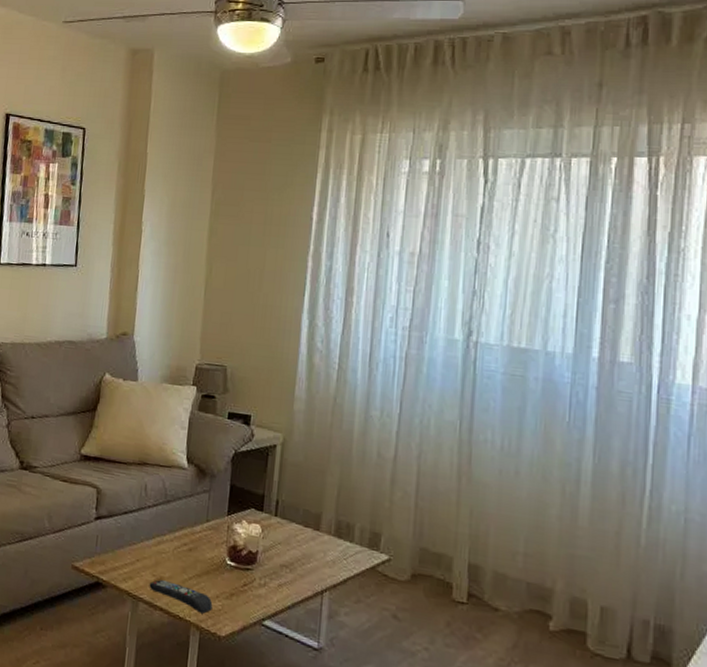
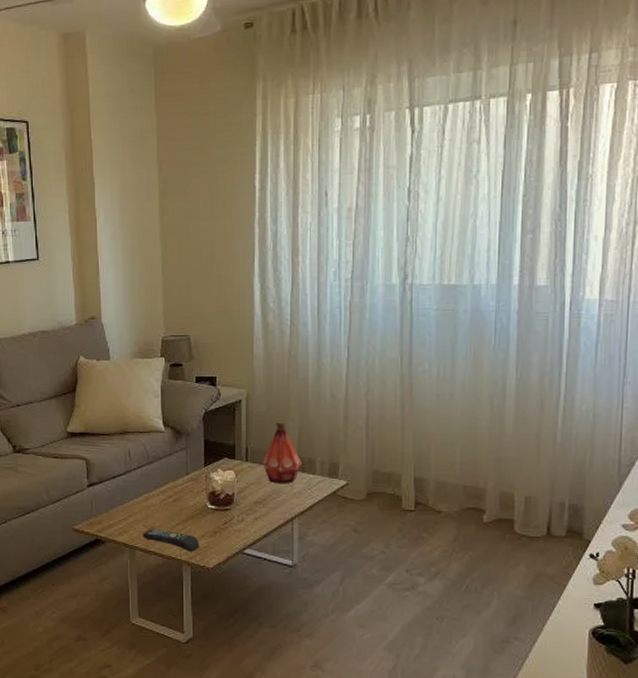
bottle: none [292,475,339,549] -> present [262,422,301,484]

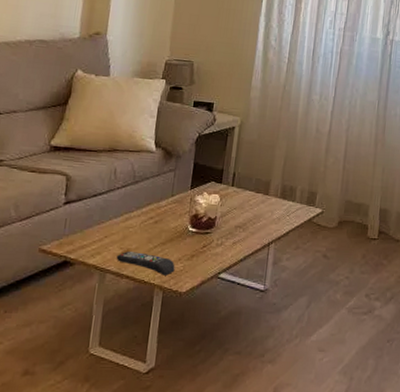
bottle: present [262,422,301,484] -> none [246,150,284,210]

